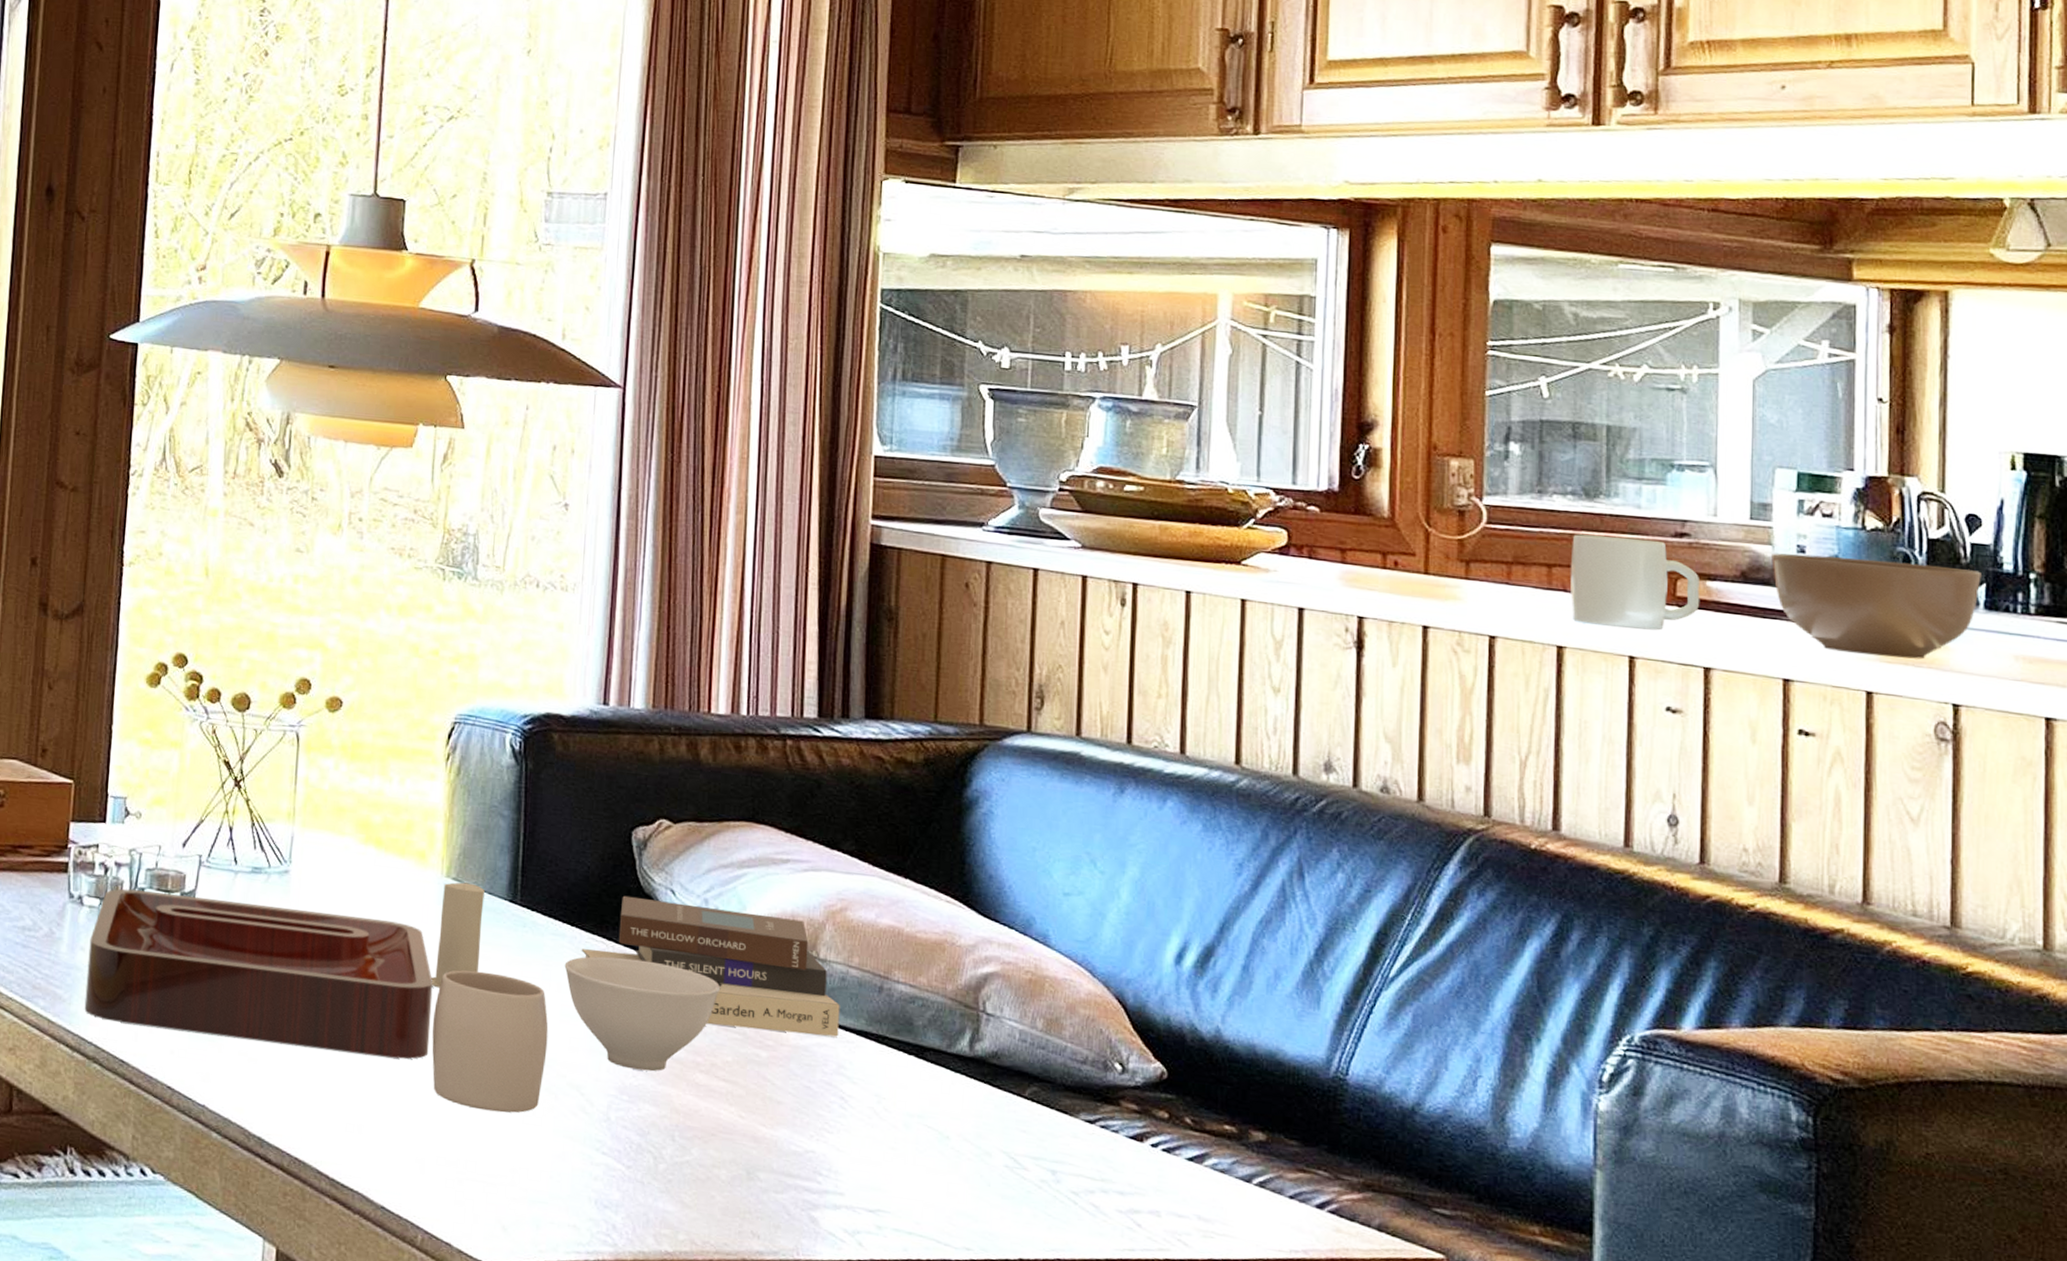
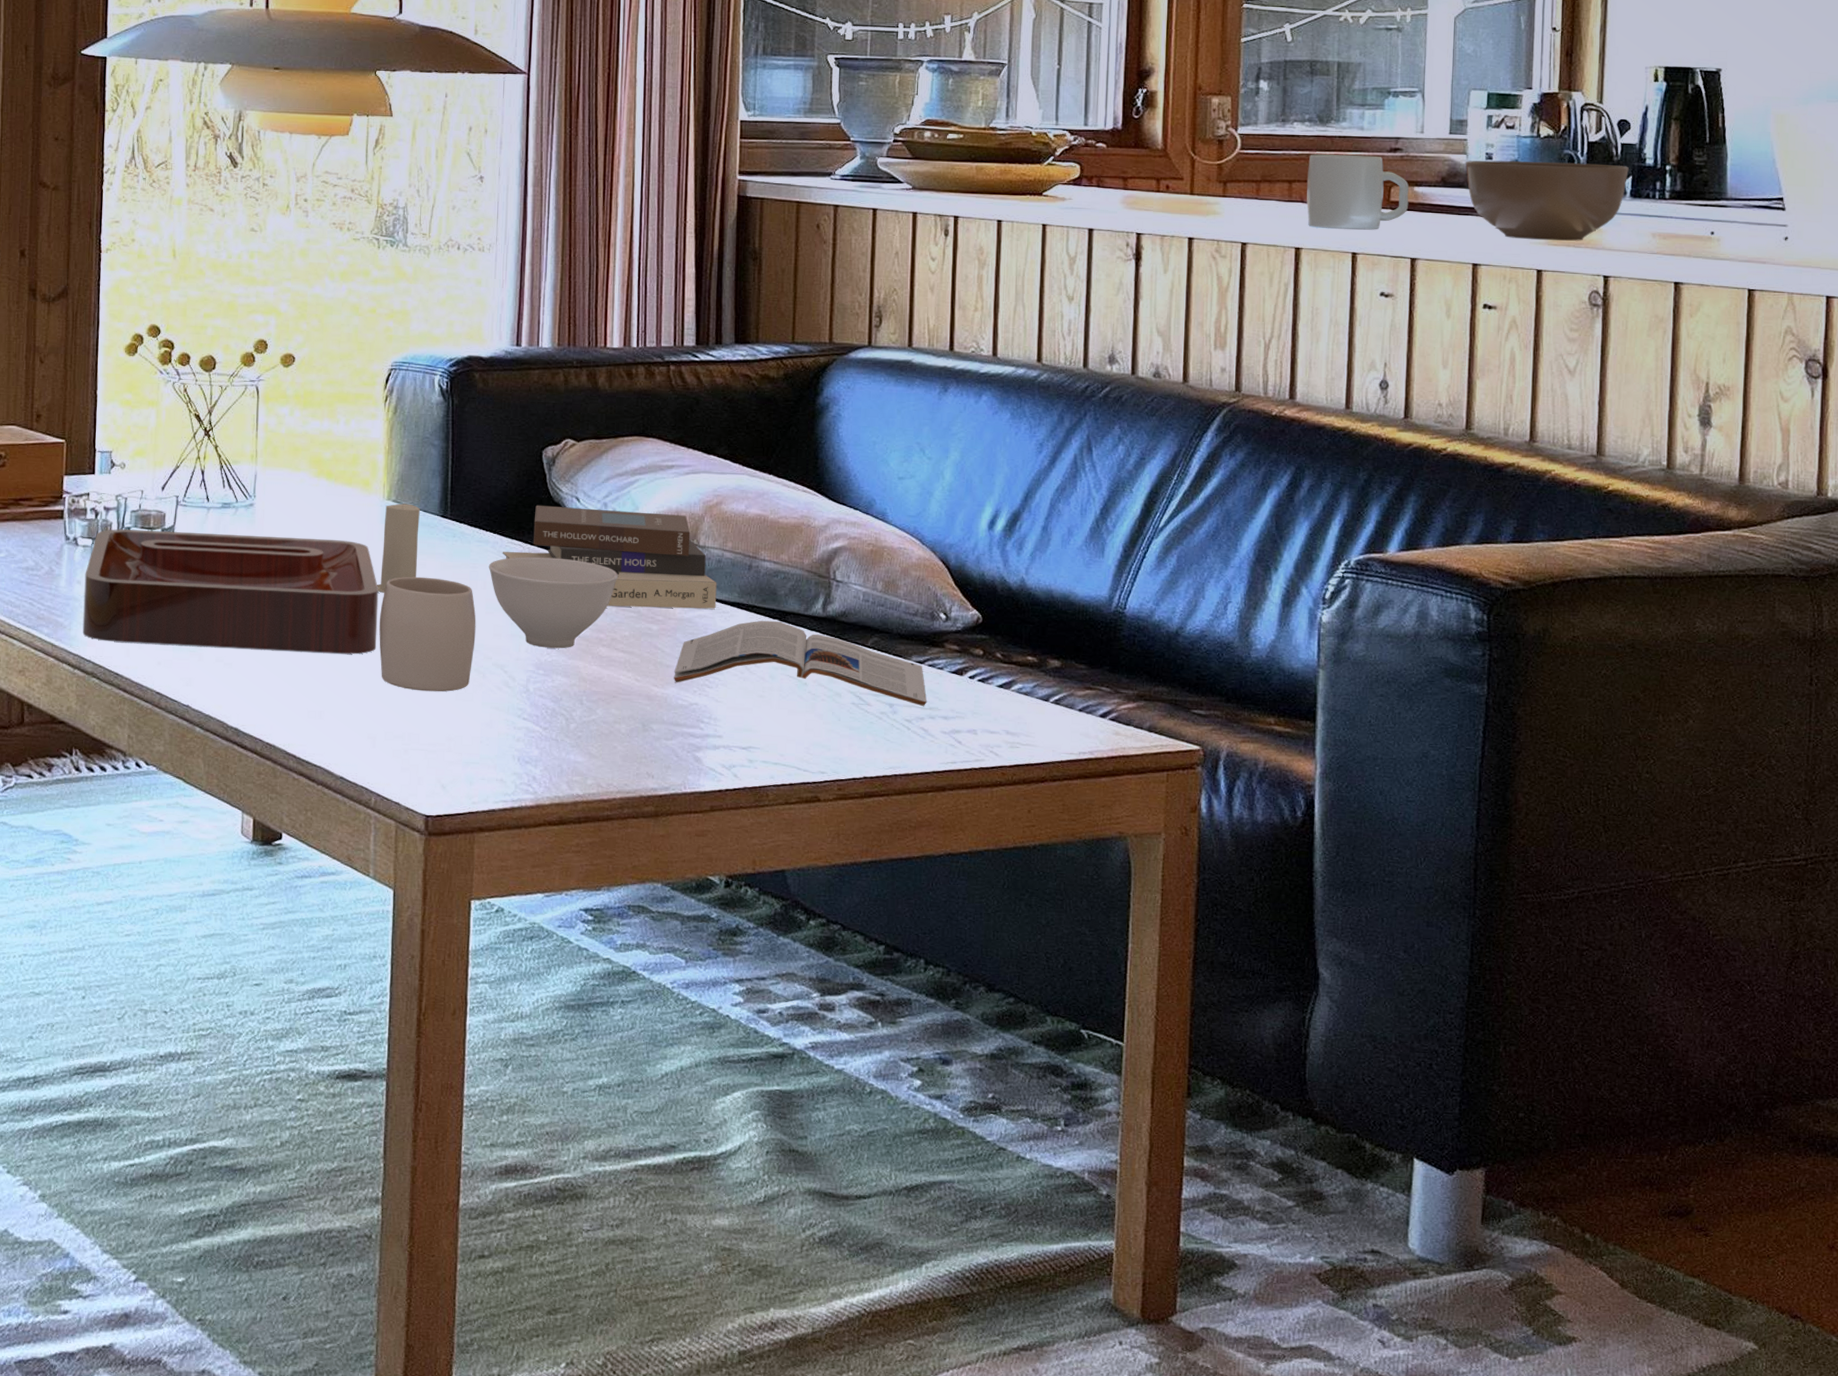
magazine: none [786,1055,1098,1178] -> present [674,620,927,707]

